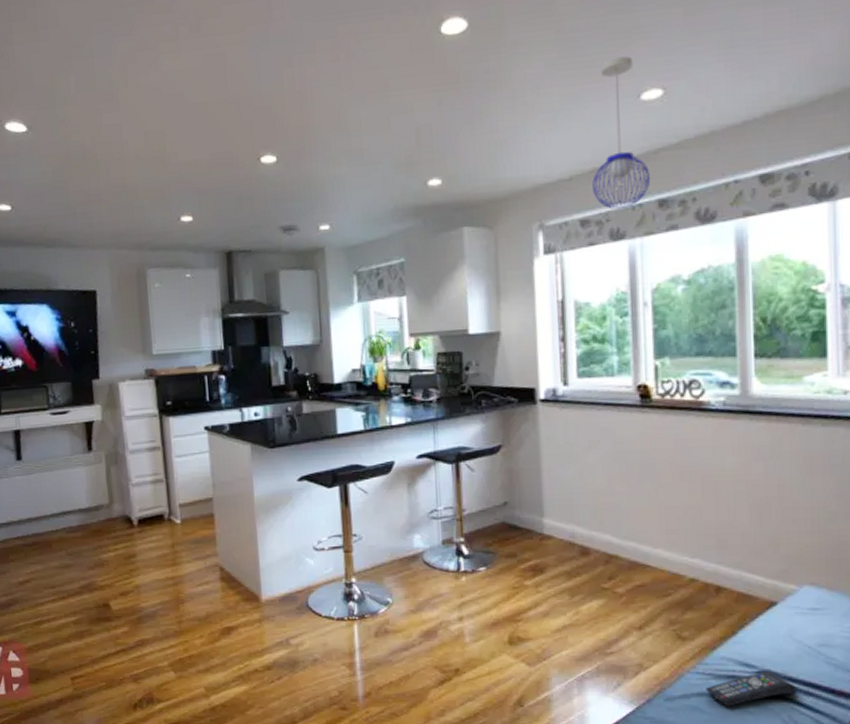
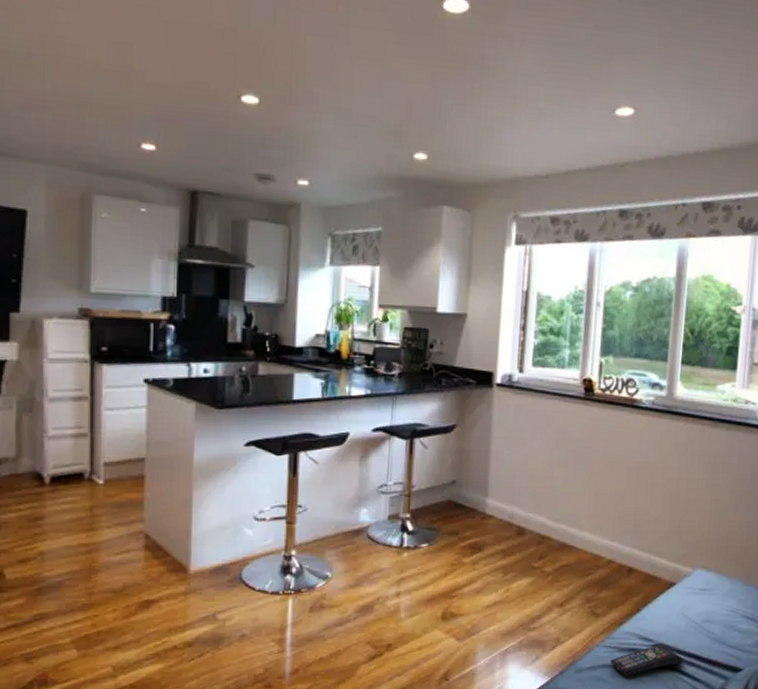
pendant light: present [592,56,651,209] -> none [565,70,616,212]

